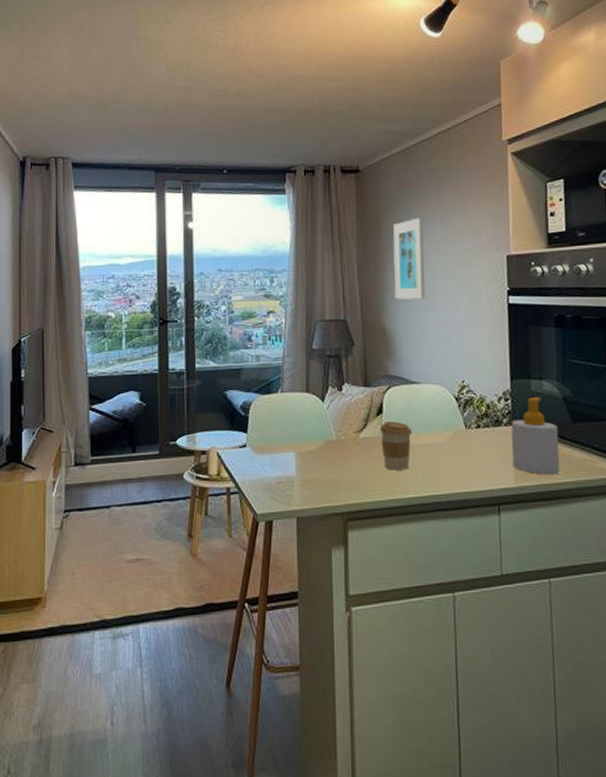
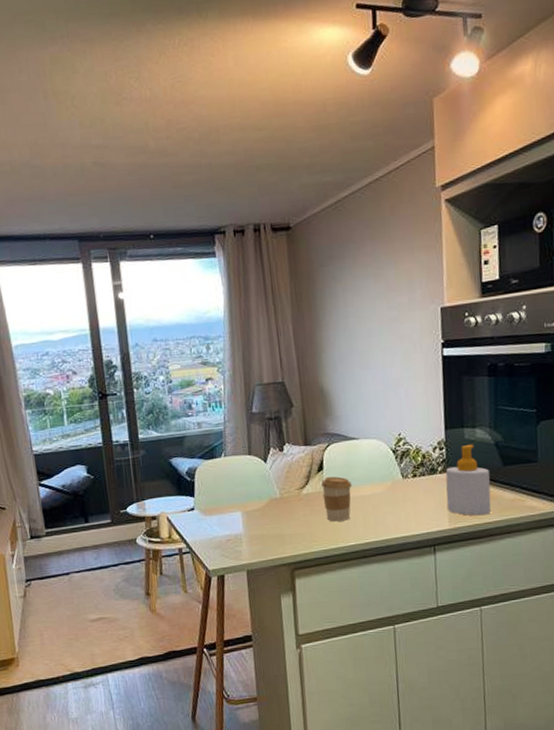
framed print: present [393,217,426,300] -> none [327,273,361,359]

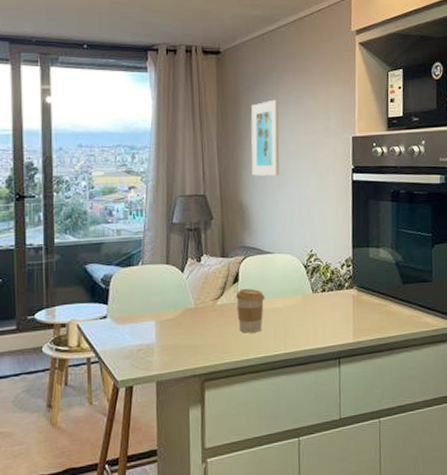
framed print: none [327,273,361,359] -> present [251,99,280,176]
soap bottle: present [445,444,491,516] -> none [351,262,391,330]

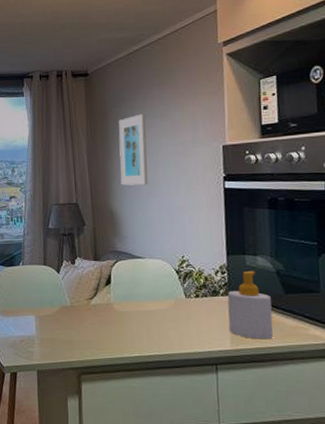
coffee cup: present [235,288,265,333] -> none [108,290,137,333]
soap bottle: none [351,262,391,330] -> present [227,270,274,340]

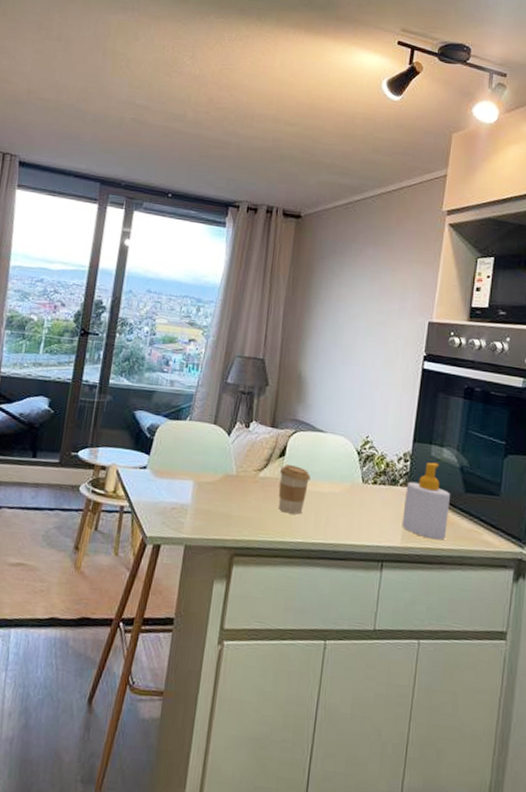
coffee cup: none [108,290,137,333] -> present [278,464,311,515]
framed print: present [119,113,148,186] -> none [315,271,355,351]

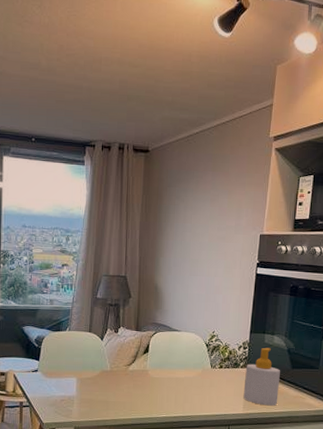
coffee cup: present [278,464,311,515] -> none [144,358,170,396]

